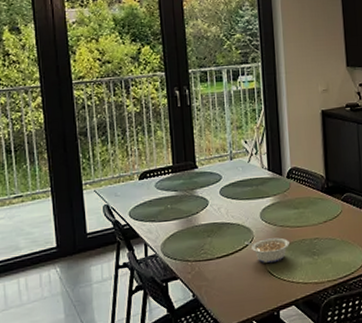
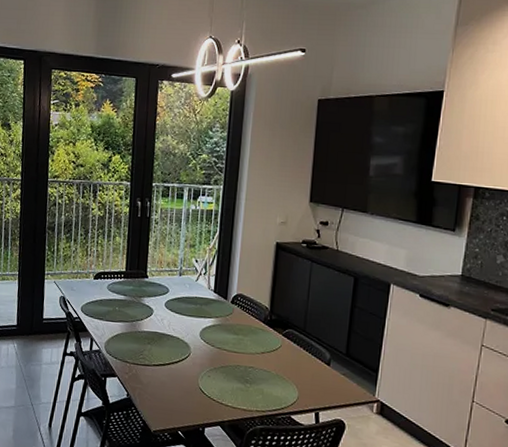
legume: present [245,237,289,263] -> none [181,355,224,381]

